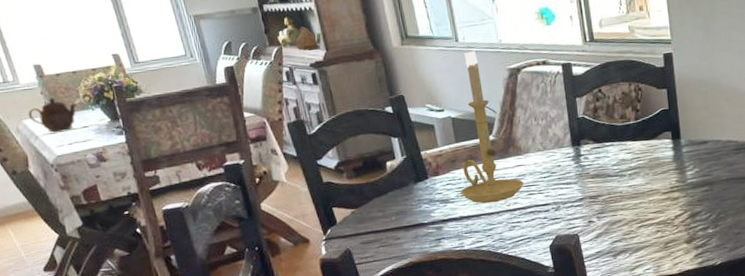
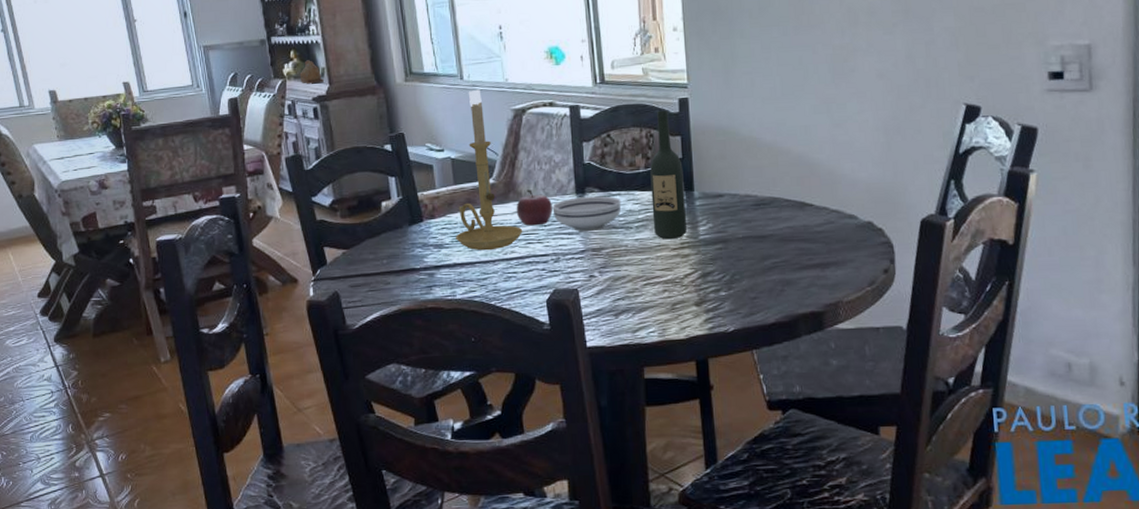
teapot: present [28,97,76,133] -> none [39,123,85,158]
fruit: none [516,144,551,178] -> present [516,189,553,226]
bowl: none [550,147,615,181] -> present [552,196,622,231]
wine bottle: none [639,65,676,185] -> present [650,110,687,240]

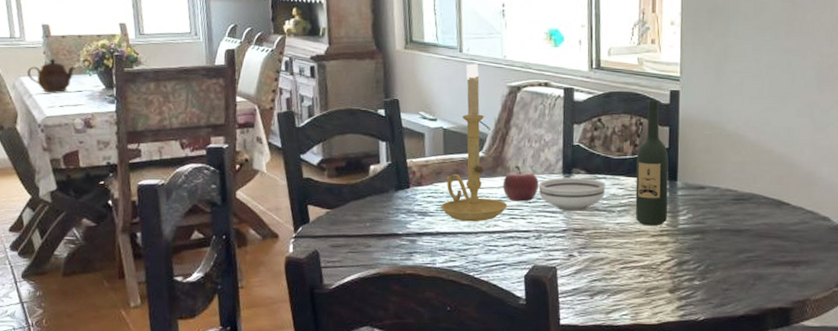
teapot: none [39,123,85,158] -> present [27,58,75,93]
decorative figurine: present [299,60,324,84] -> none [300,19,324,43]

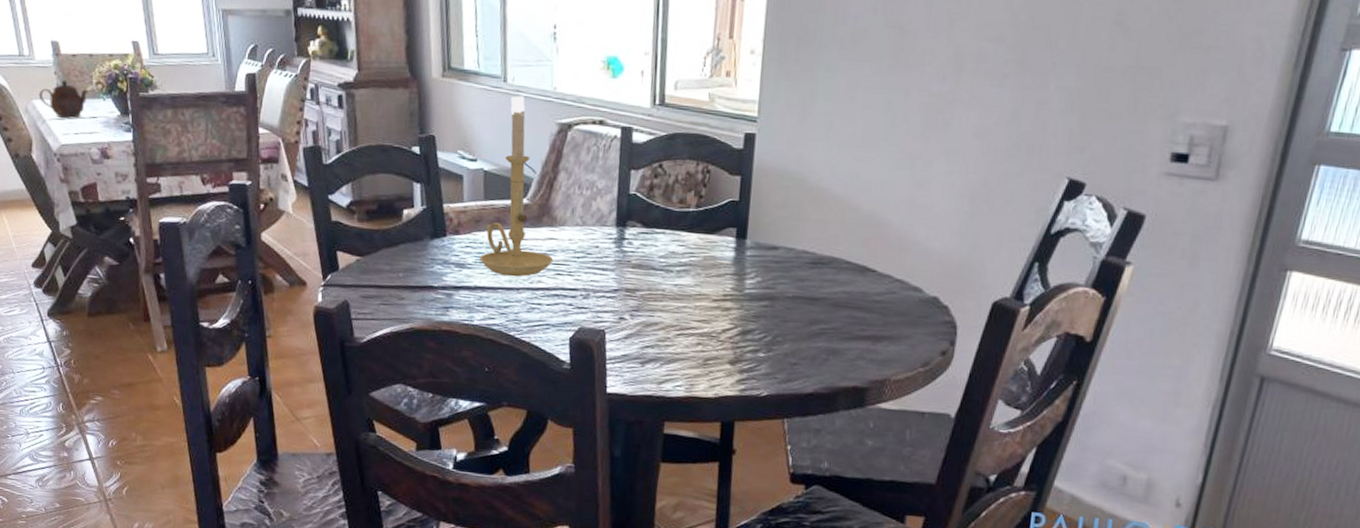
fruit: present [502,166,539,202] -> none [548,215,589,256]
bowl: present [538,177,606,211] -> none [588,230,665,269]
wine bottle: present [635,100,669,226] -> none [696,144,738,290]

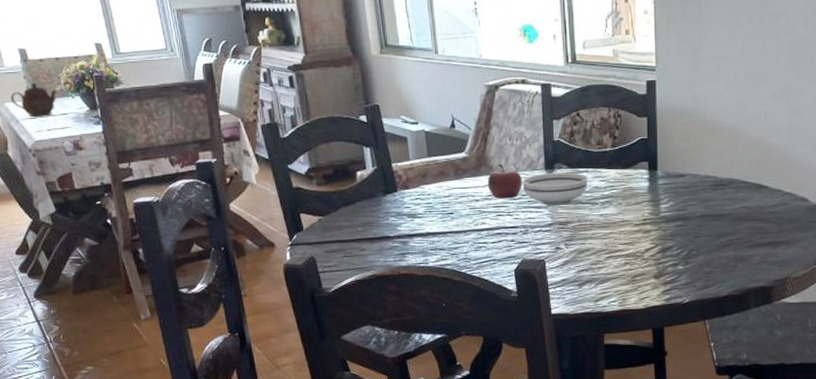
candle holder: present [480,95,554,277] -> none [429,64,494,221]
fruit: none [548,215,589,256] -> present [487,164,522,199]
bowl: none [588,230,665,269] -> present [522,172,588,205]

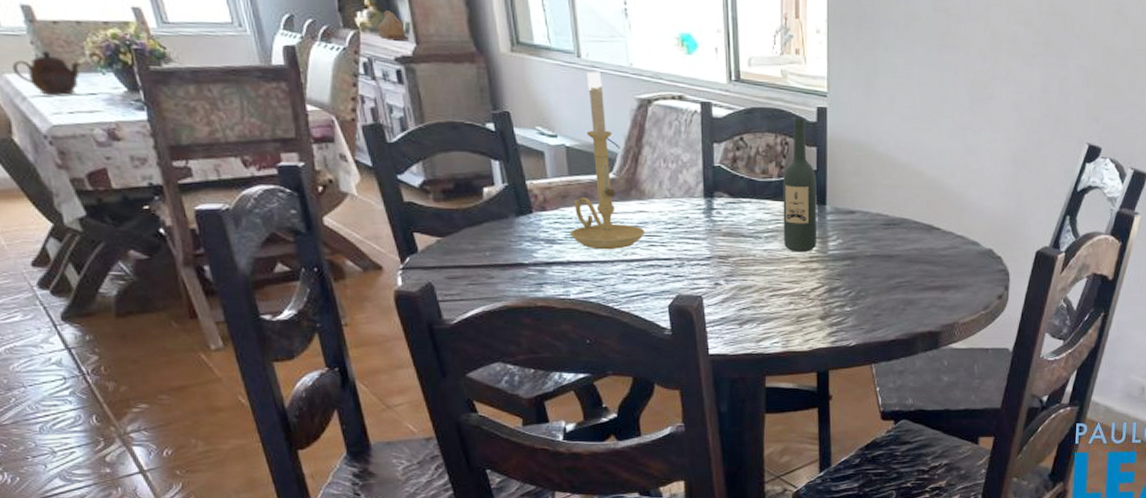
decorative figurine: none [275,28,299,53] -> present [377,10,409,41]
candle holder: none [429,64,494,221] -> present [570,71,645,250]
fruit: present [487,164,522,199] -> none [638,188,678,228]
bowl: present [522,172,588,205] -> none [678,201,751,237]
wine bottle: none [617,91,649,216] -> present [783,117,817,253]

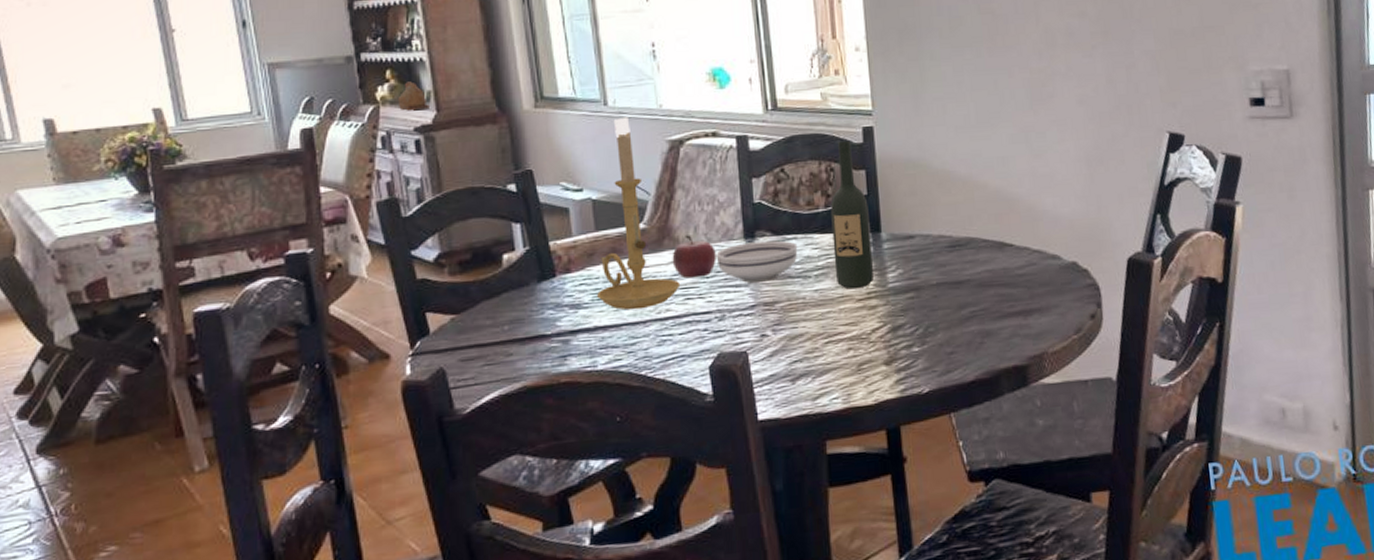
teapot: present [12,50,81,96] -> none [25,162,94,207]
fruit: none [638,188,678,228] -> present [672,235,716,279]
bowl: none [678,201,751,237] -> present [716,240,798,283]

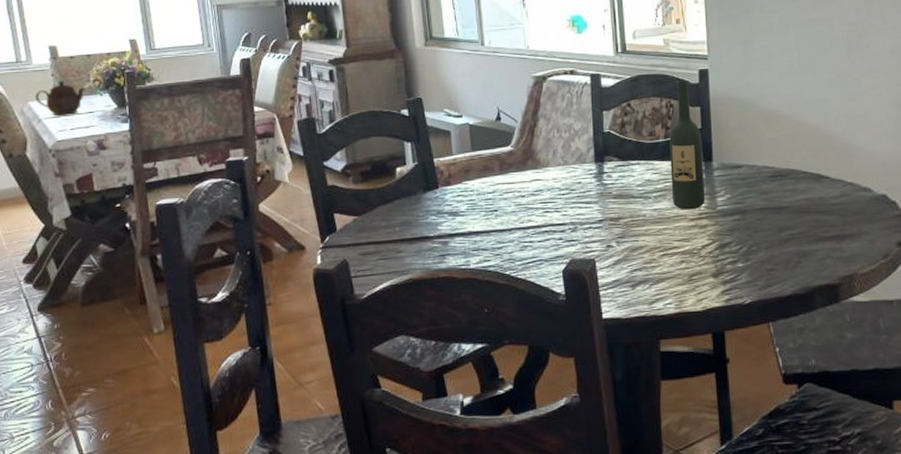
teapot: none [25,162,94,207] -> present [35,80,85,116]
decorative figurine: present [397,81,429,111] -> none [316,22,341,46]
candle holder: present [597,117,681,310] -> none [472,56,541,219]
fruit: present [672,235,716,279] -> none [534,157,571,194]
bowl: present [716,240,798,283] -> none [571,165,640,200]

